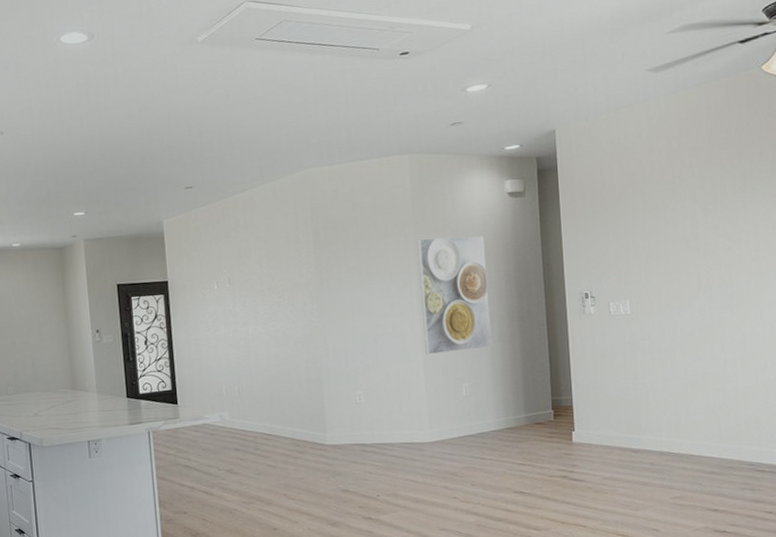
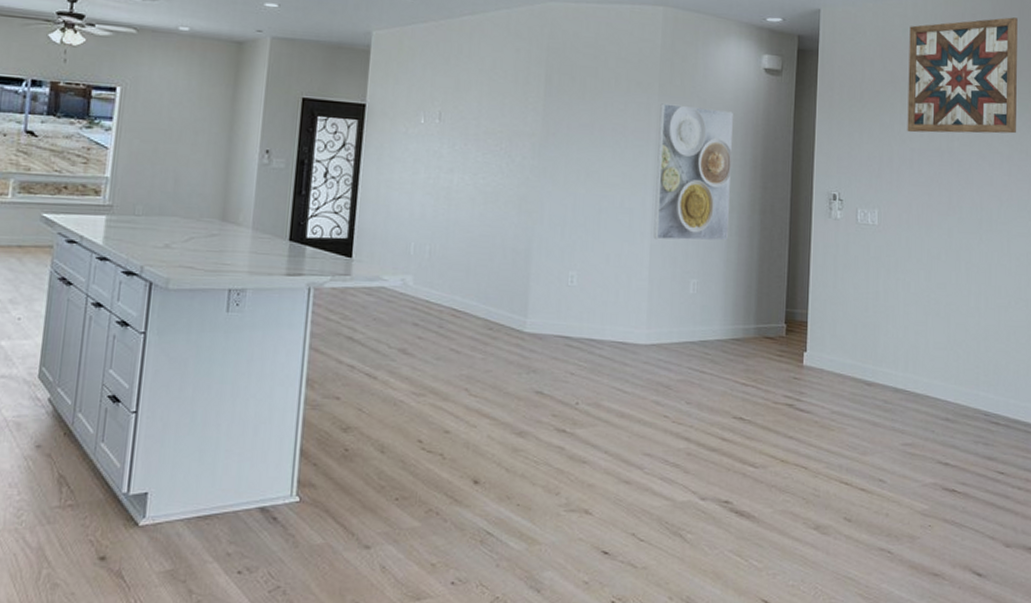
wall art: none [644,101,761,227] -> present [907,17,1018,134]

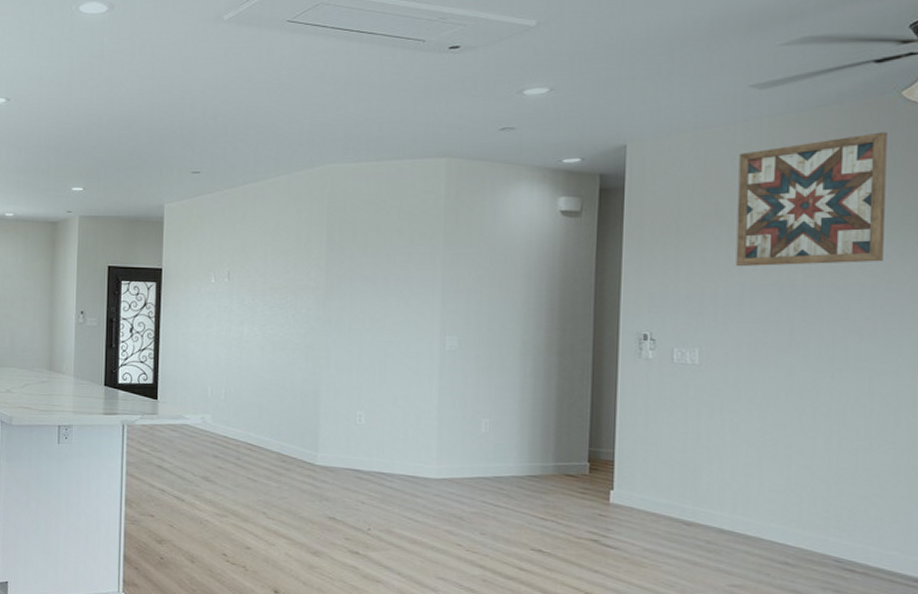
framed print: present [653,103,733,241] -> none [442,252,526,382]

